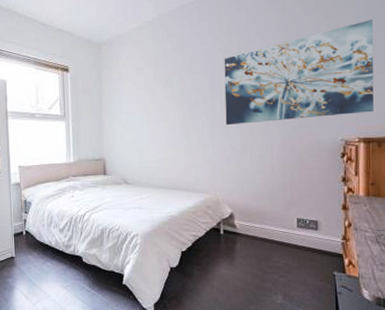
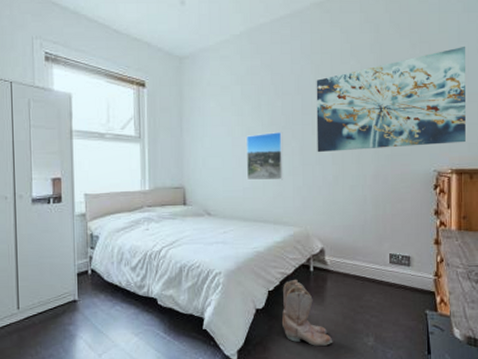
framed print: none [160,108,195,152] -> present [246,132,284,181]
boots: none [195,242,243,302] -> present [282,280,333,346]

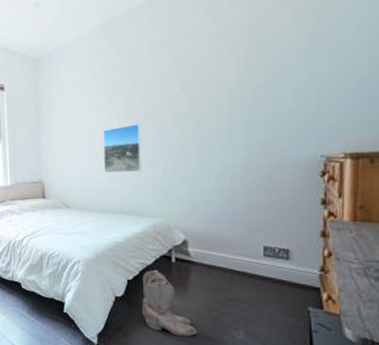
wall art: present [316,47,466,153] -> none [177,10,367,143]

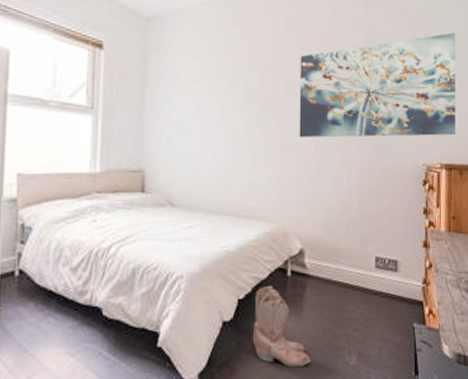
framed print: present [103,124,142,174] -> none [218,111,262,168]
wall art: none [177,10,367,143] -> present [299,33,455,138]

